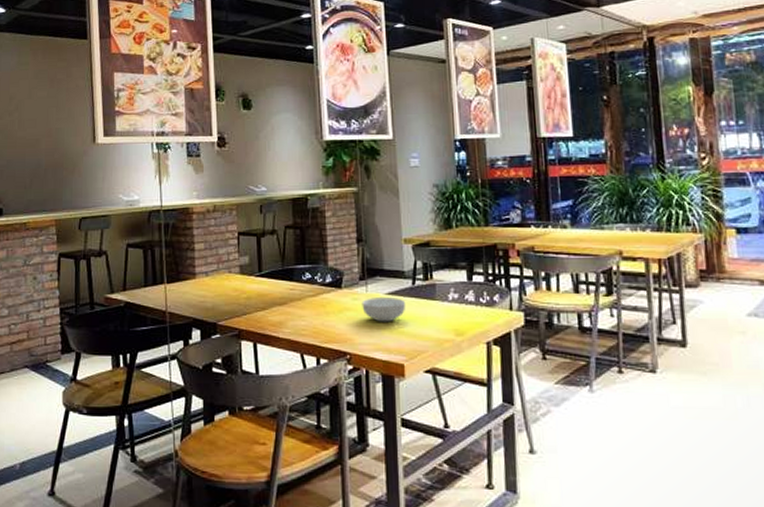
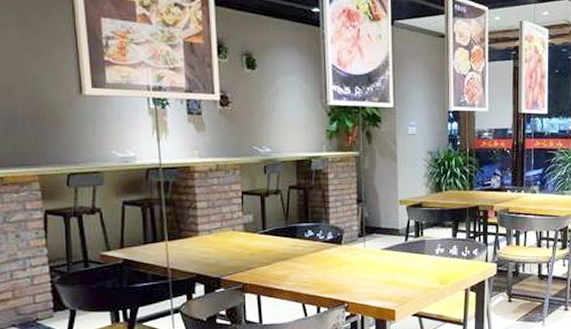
cereal bowl: present [362,298,406,322] -> none [360,252,399,274]

